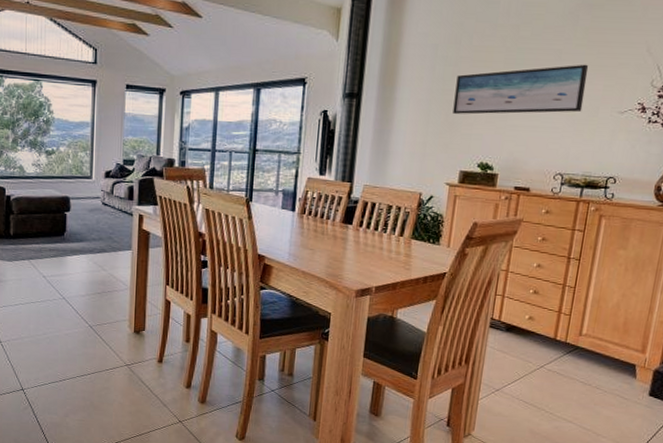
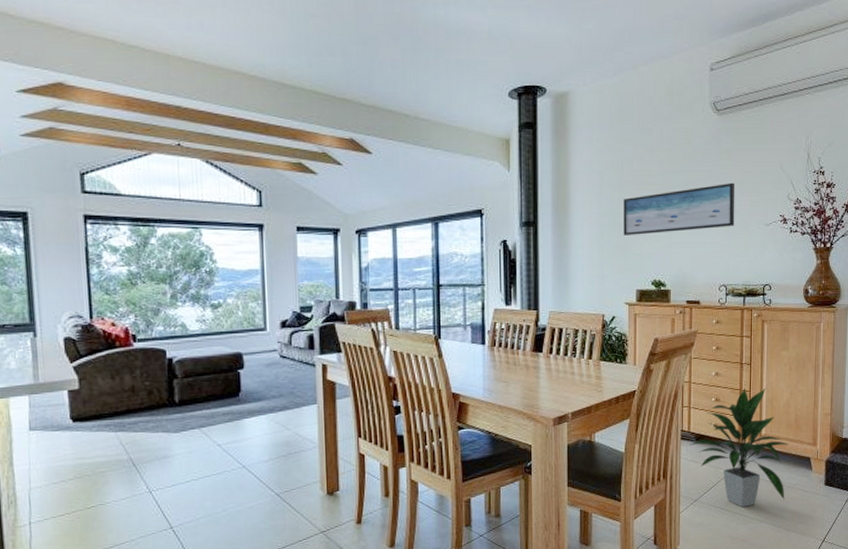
indoor plant: none [497,284,612,405] -> present [689,389,788,507]

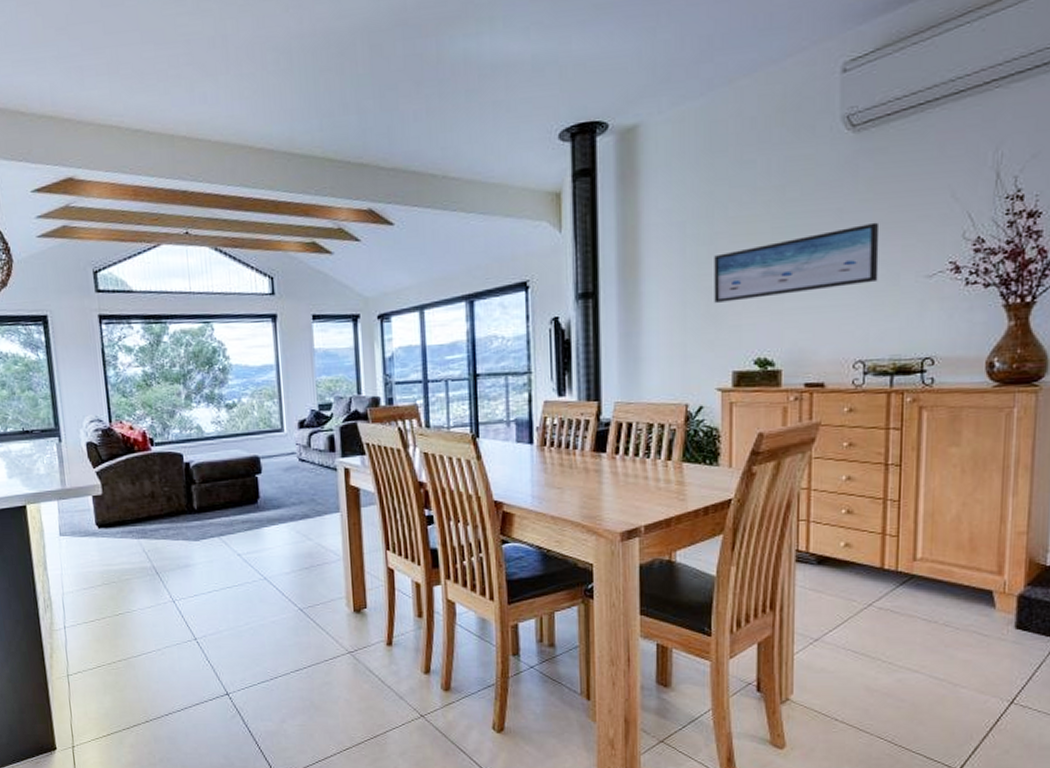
indoor plant: present [689,389,788,507] -> none [807,497,958,652]

